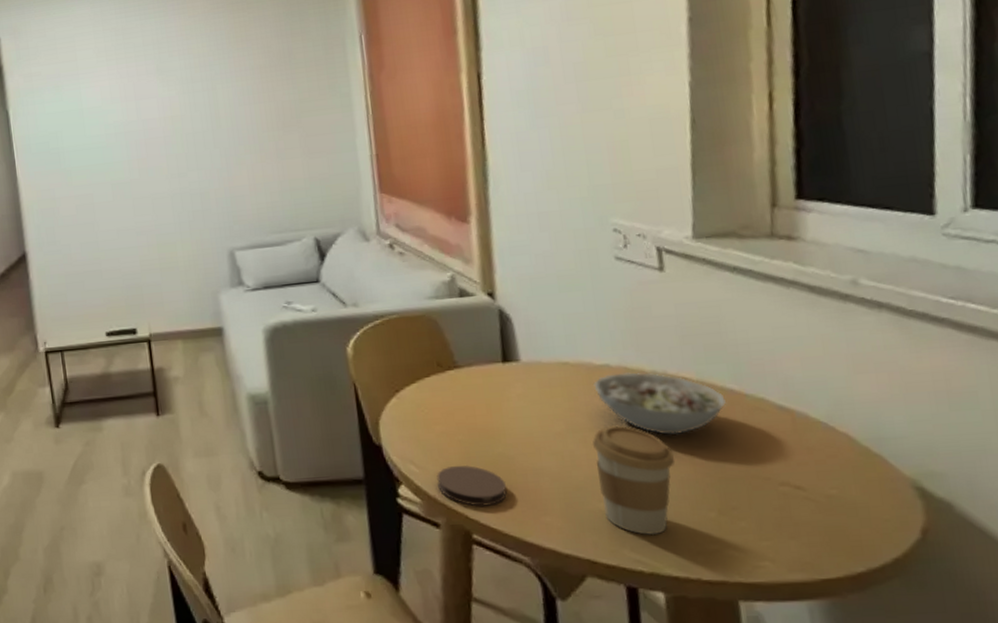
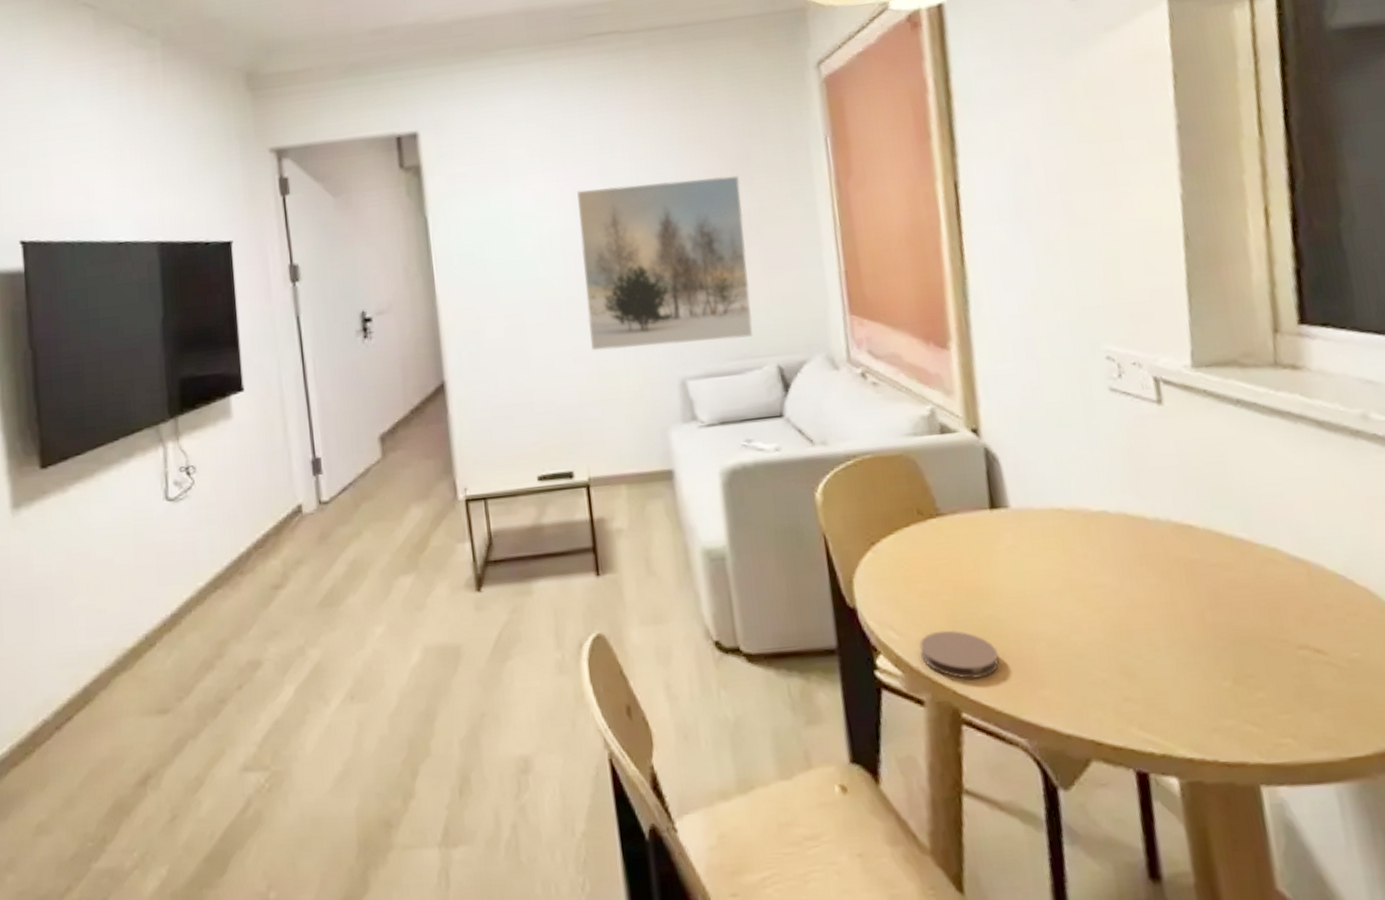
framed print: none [138,70,294,226] -> present [577,175,753,351]
bowl: present [593,372,726,435] -> none [1091,519,1236,592]
coffee cup: present [593,425,676,536] -> none [1092,581,1184,710]

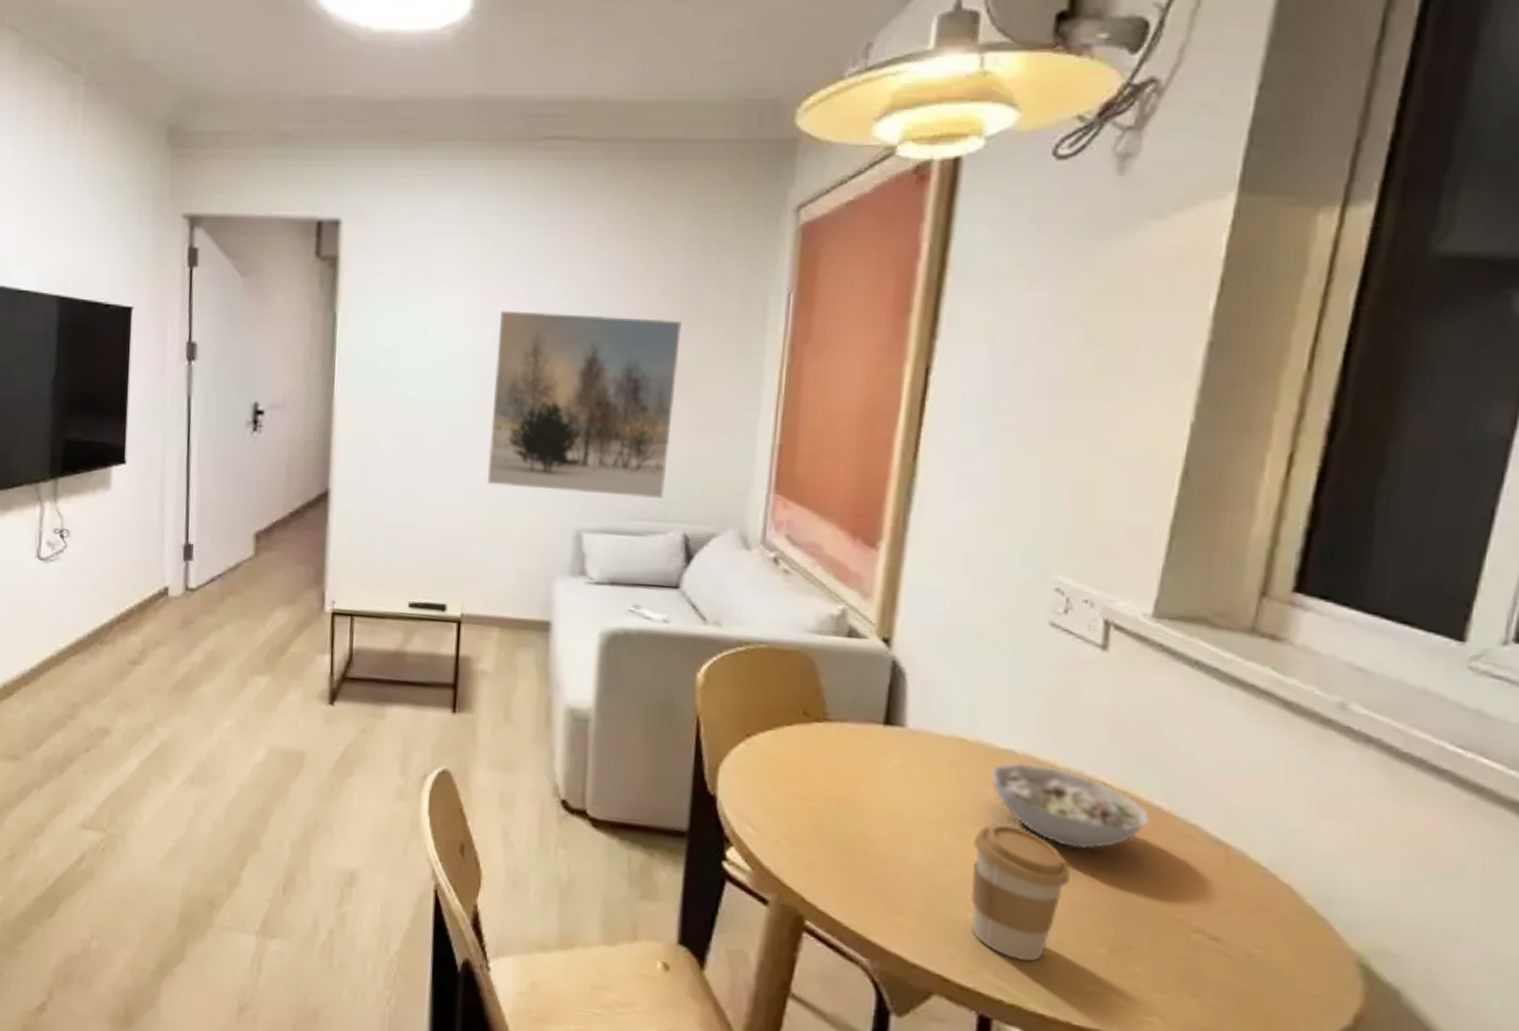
coaster: present [920,630,999,679] -> none [775,836,858,891]
bowl: none [1091,519,1236,592] -> present [990,762,1149,850]
coffee cup: none [1092,581,1184,710] -> present [970,823,1071,962]

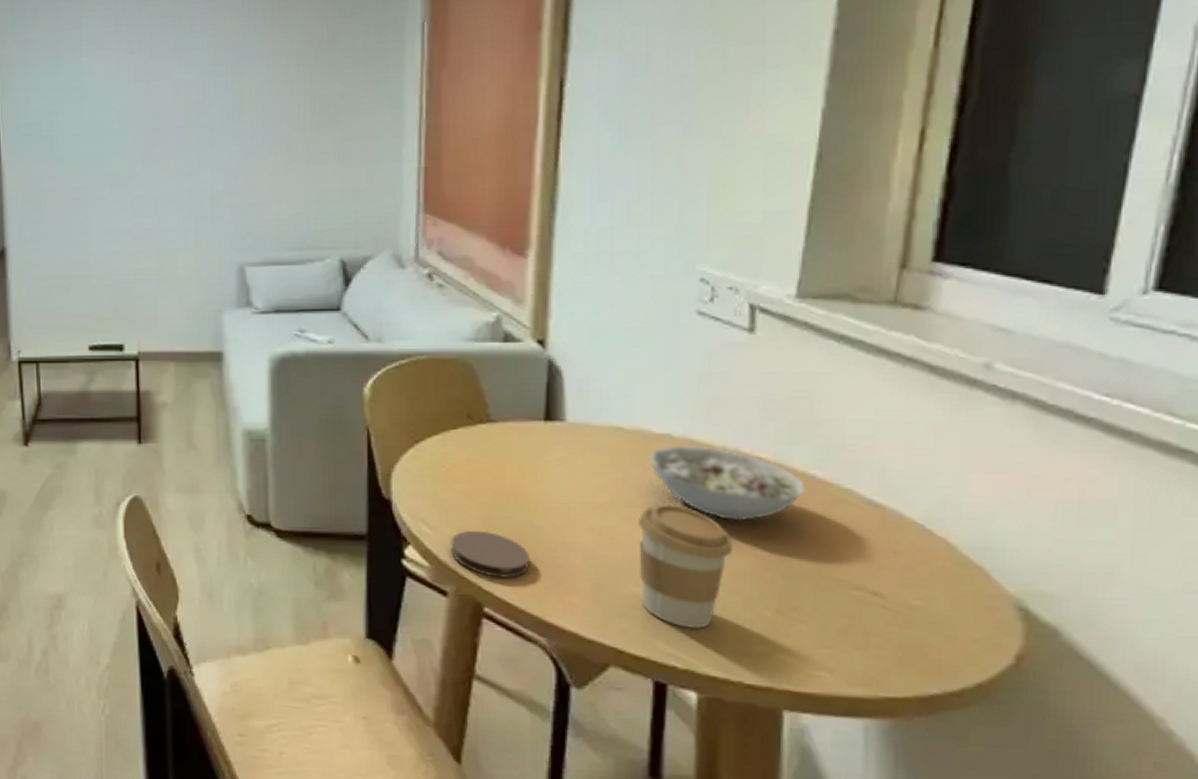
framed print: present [488,310,682,499] -> none [150,57,323,230]
coaster: none [775,836,858,891] -> present [451,530,529,578]

